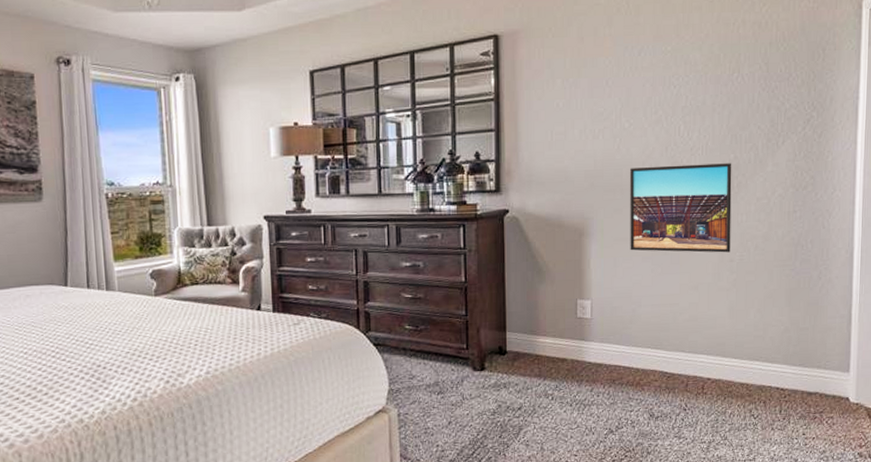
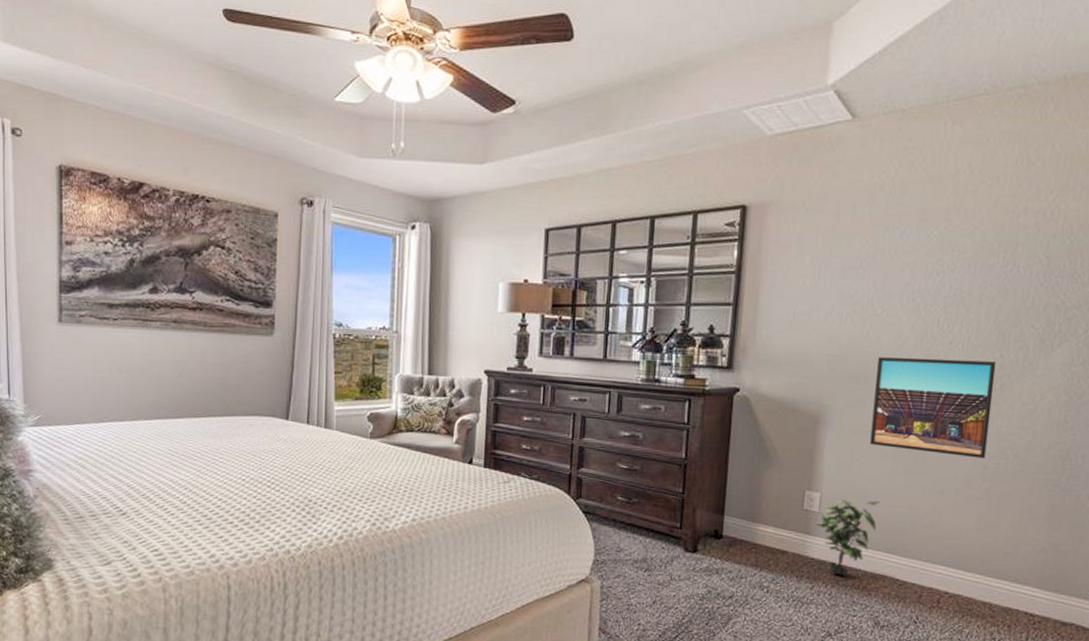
potted plant: none [588,301,644,375] -> present [814,497,880,576]

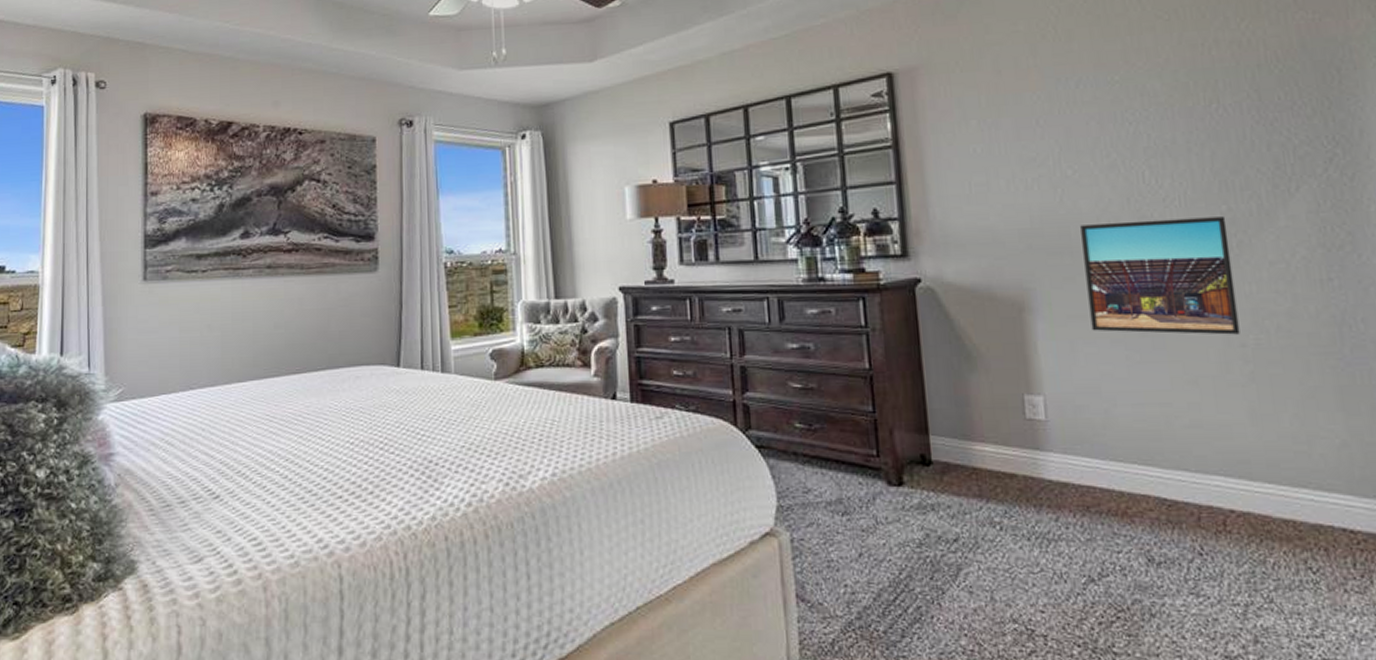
potted plant: present [814,497,880,576] -> none [1043,398,1122,500]

